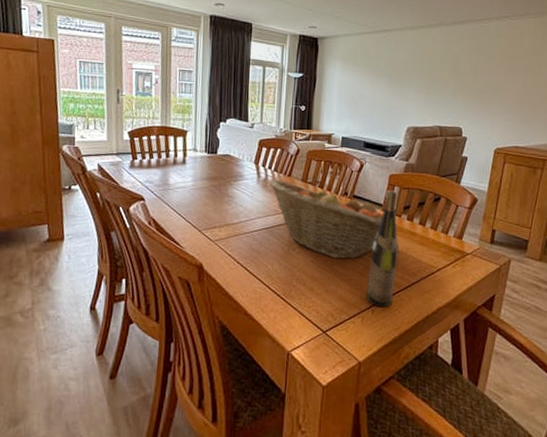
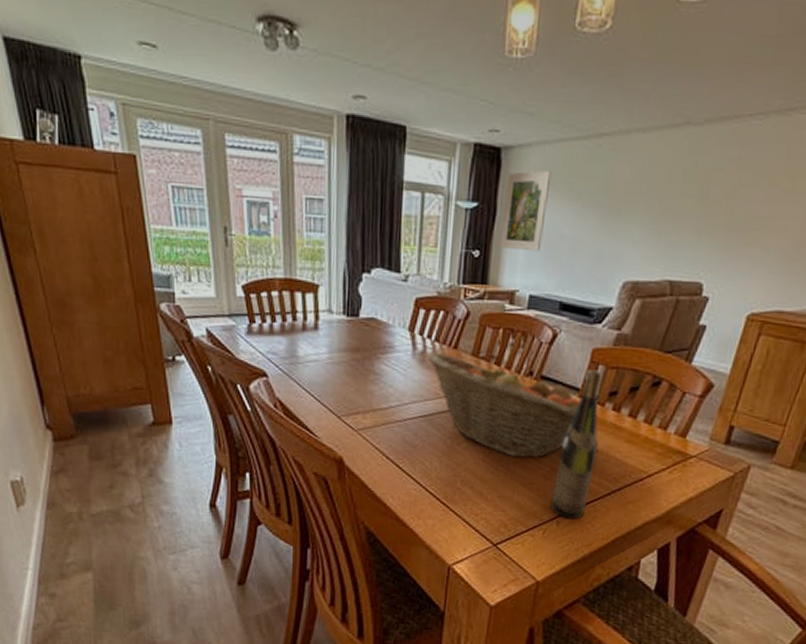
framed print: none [319,53,353,107] -> present [499,170,552,252]

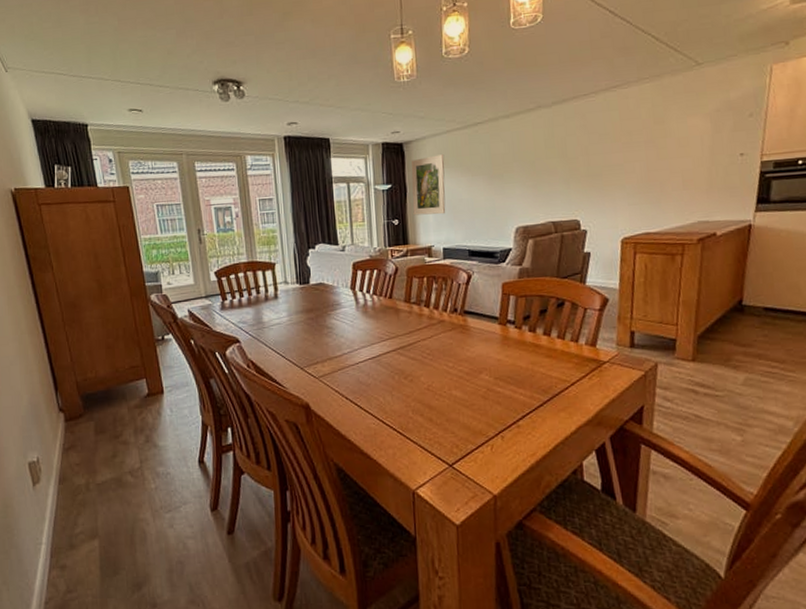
fruit basket: present [427,352,580,459] -> none [369,303,501,384]
wine bottle: present [551,369,603,520] -> none [492,300,525,433]

